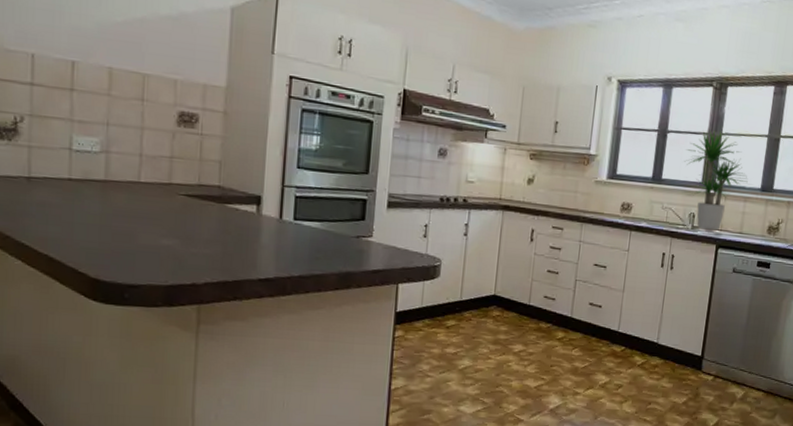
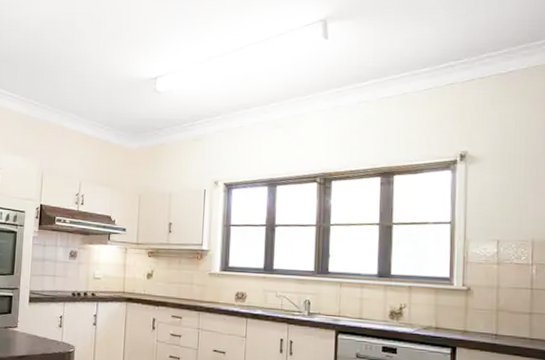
potted plant: present [684,130,748,232] -> none [295,221,363,318]

